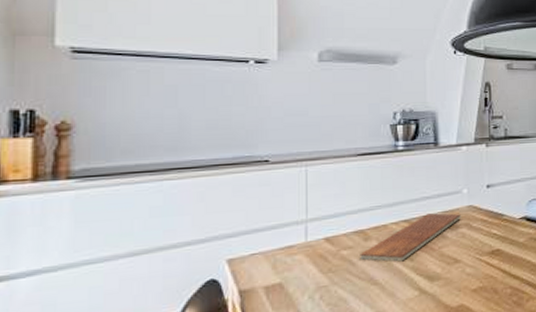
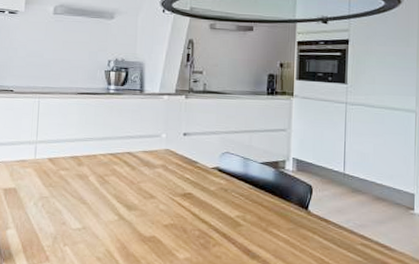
chopping board: present [360,213,462,262] -> none [74,151,159,188]

